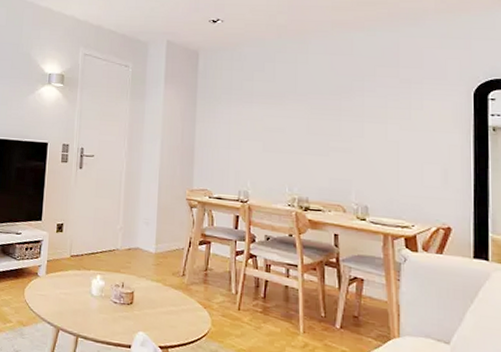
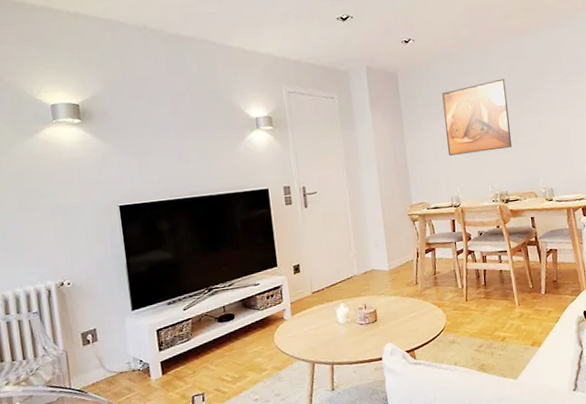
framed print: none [242,73,323,150] -> present [442,78,512,156]

